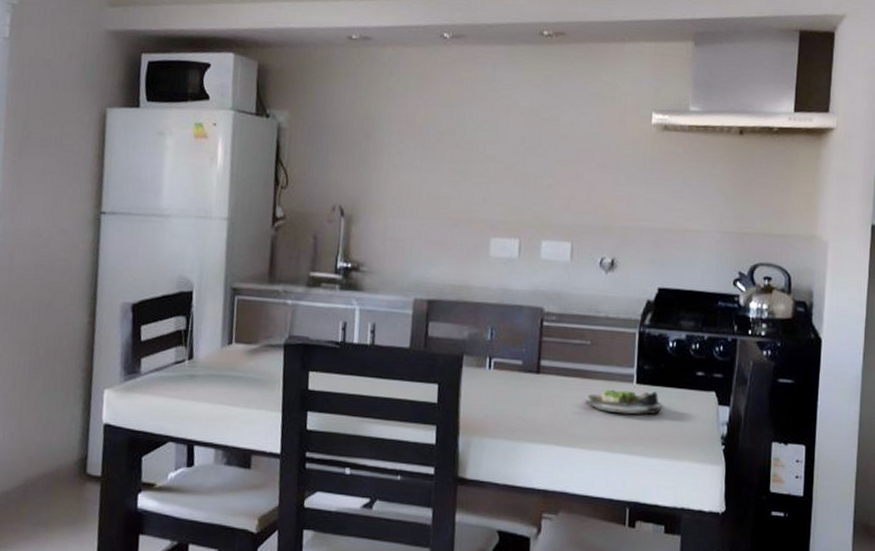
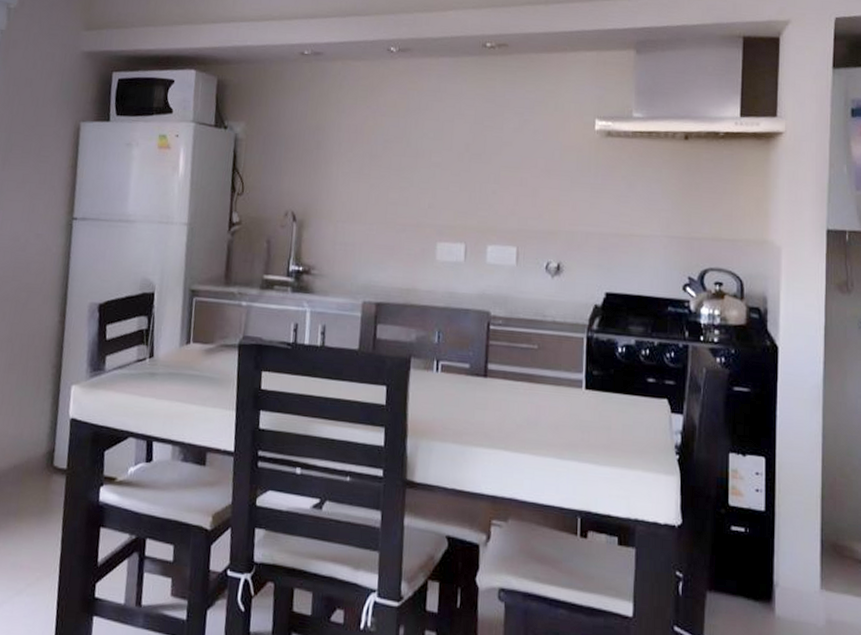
salad plate: present [585,389,664,415] -> none [533,394,615,422]

